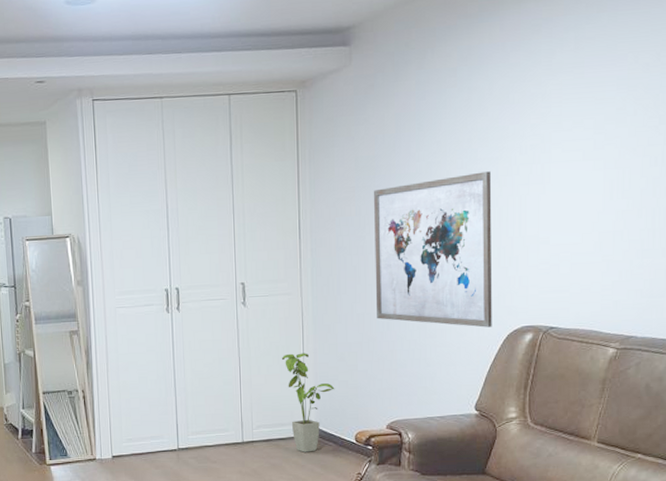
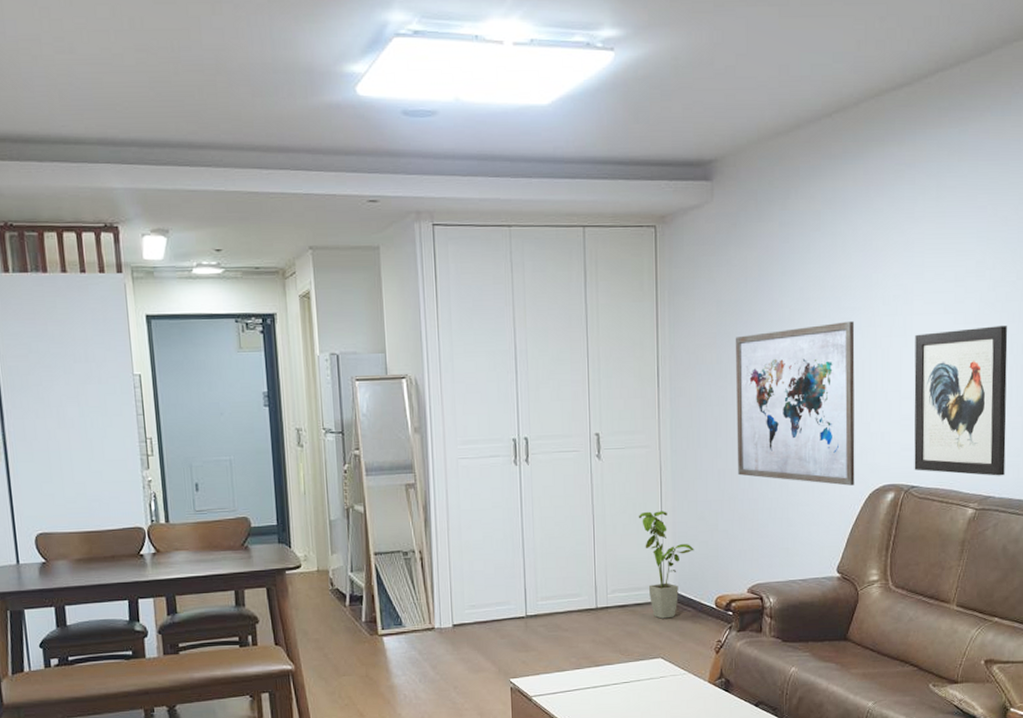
wall art: none [552,170,650,316] -> present [914,326,1008,476]

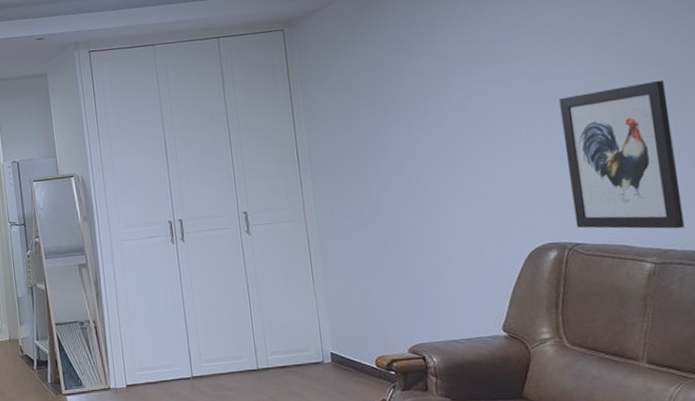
house plant: present [638,511,694,619] -> none [290,278,349,379]
wall art: present [735,321,855,486] -> none [369,92,512,247]

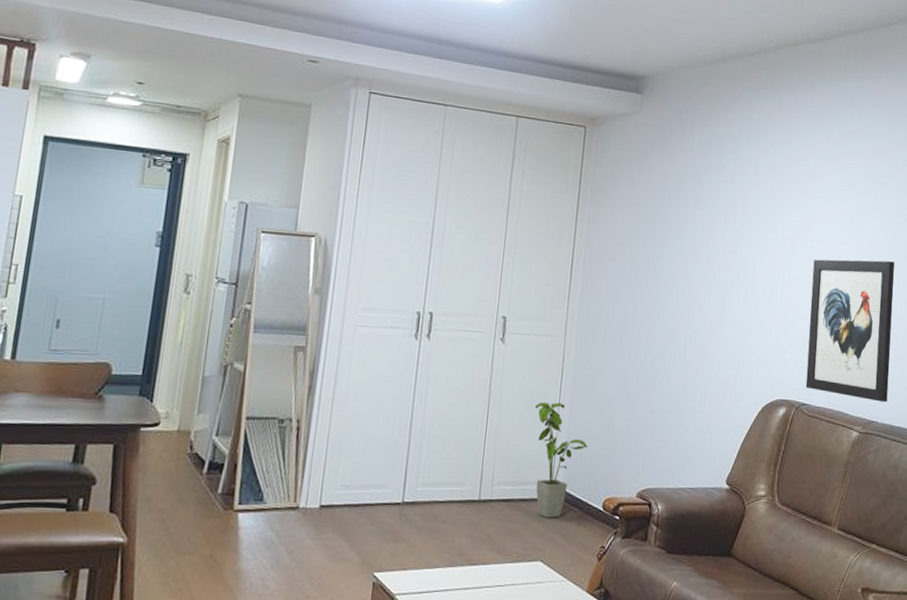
house plant: none [290,278,349,379] -> present [535,402,588,518]

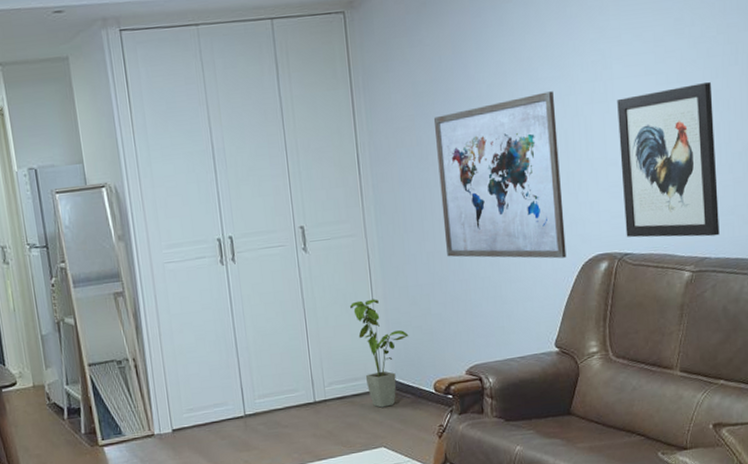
wall art: none [639,238,760,397] -> present [433,91,567,259]

